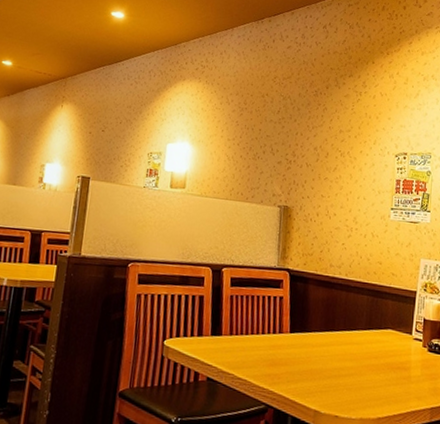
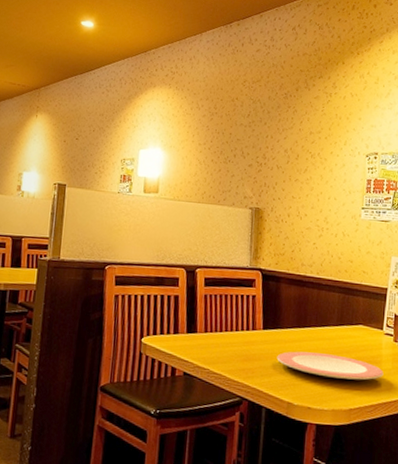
plate: none [304,356,413,388] -> present [277,351,384,380]

